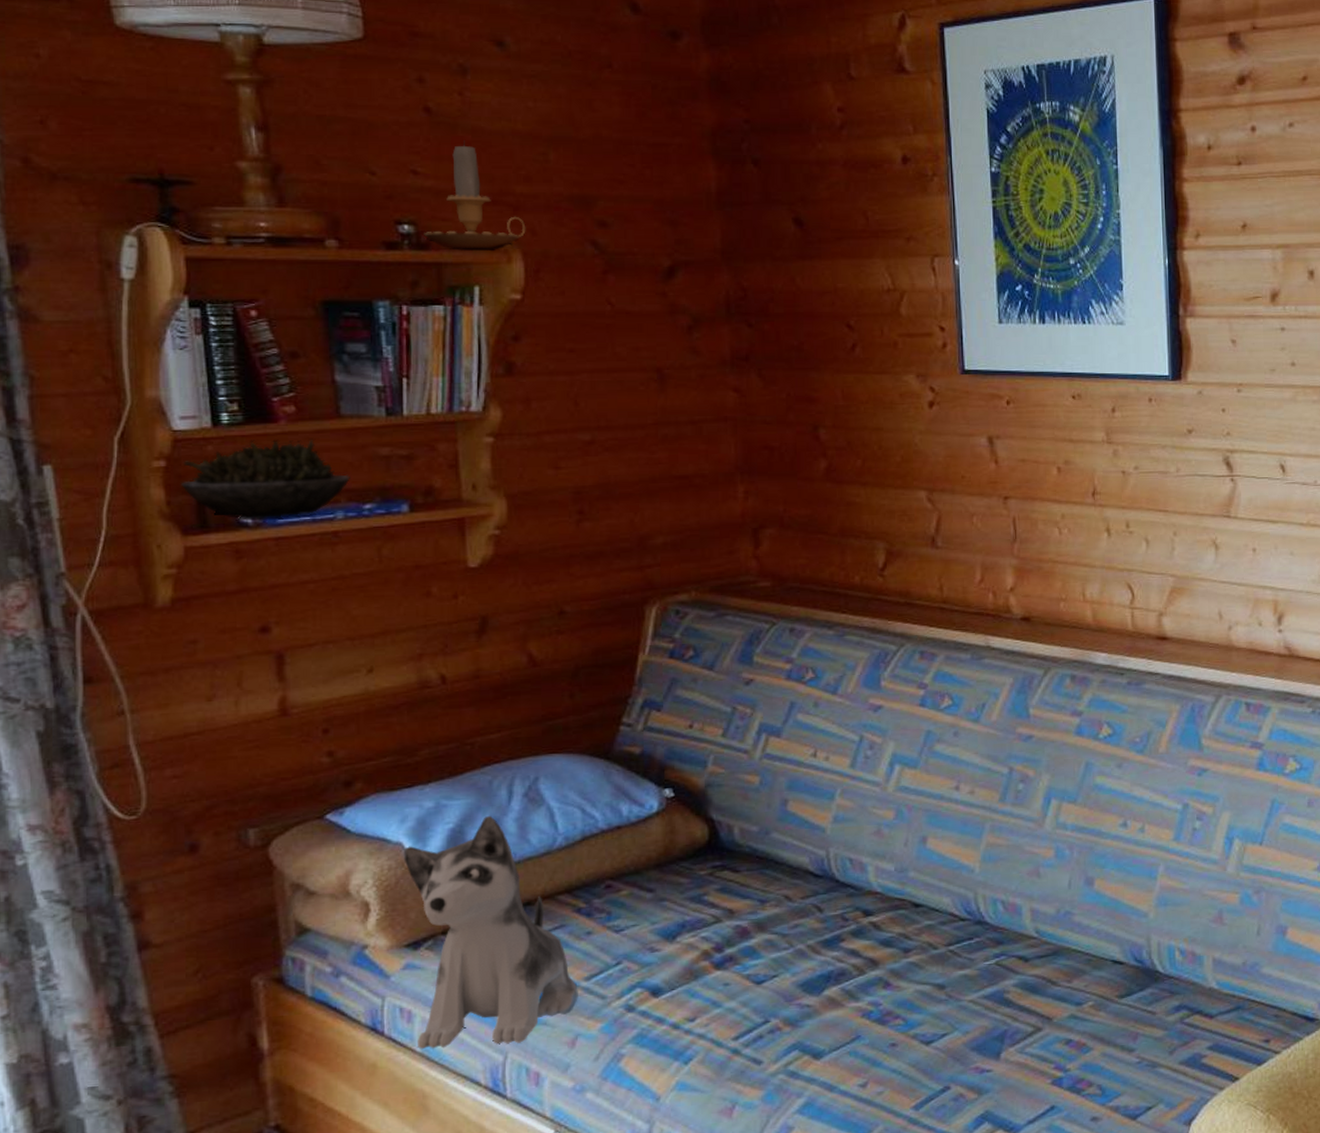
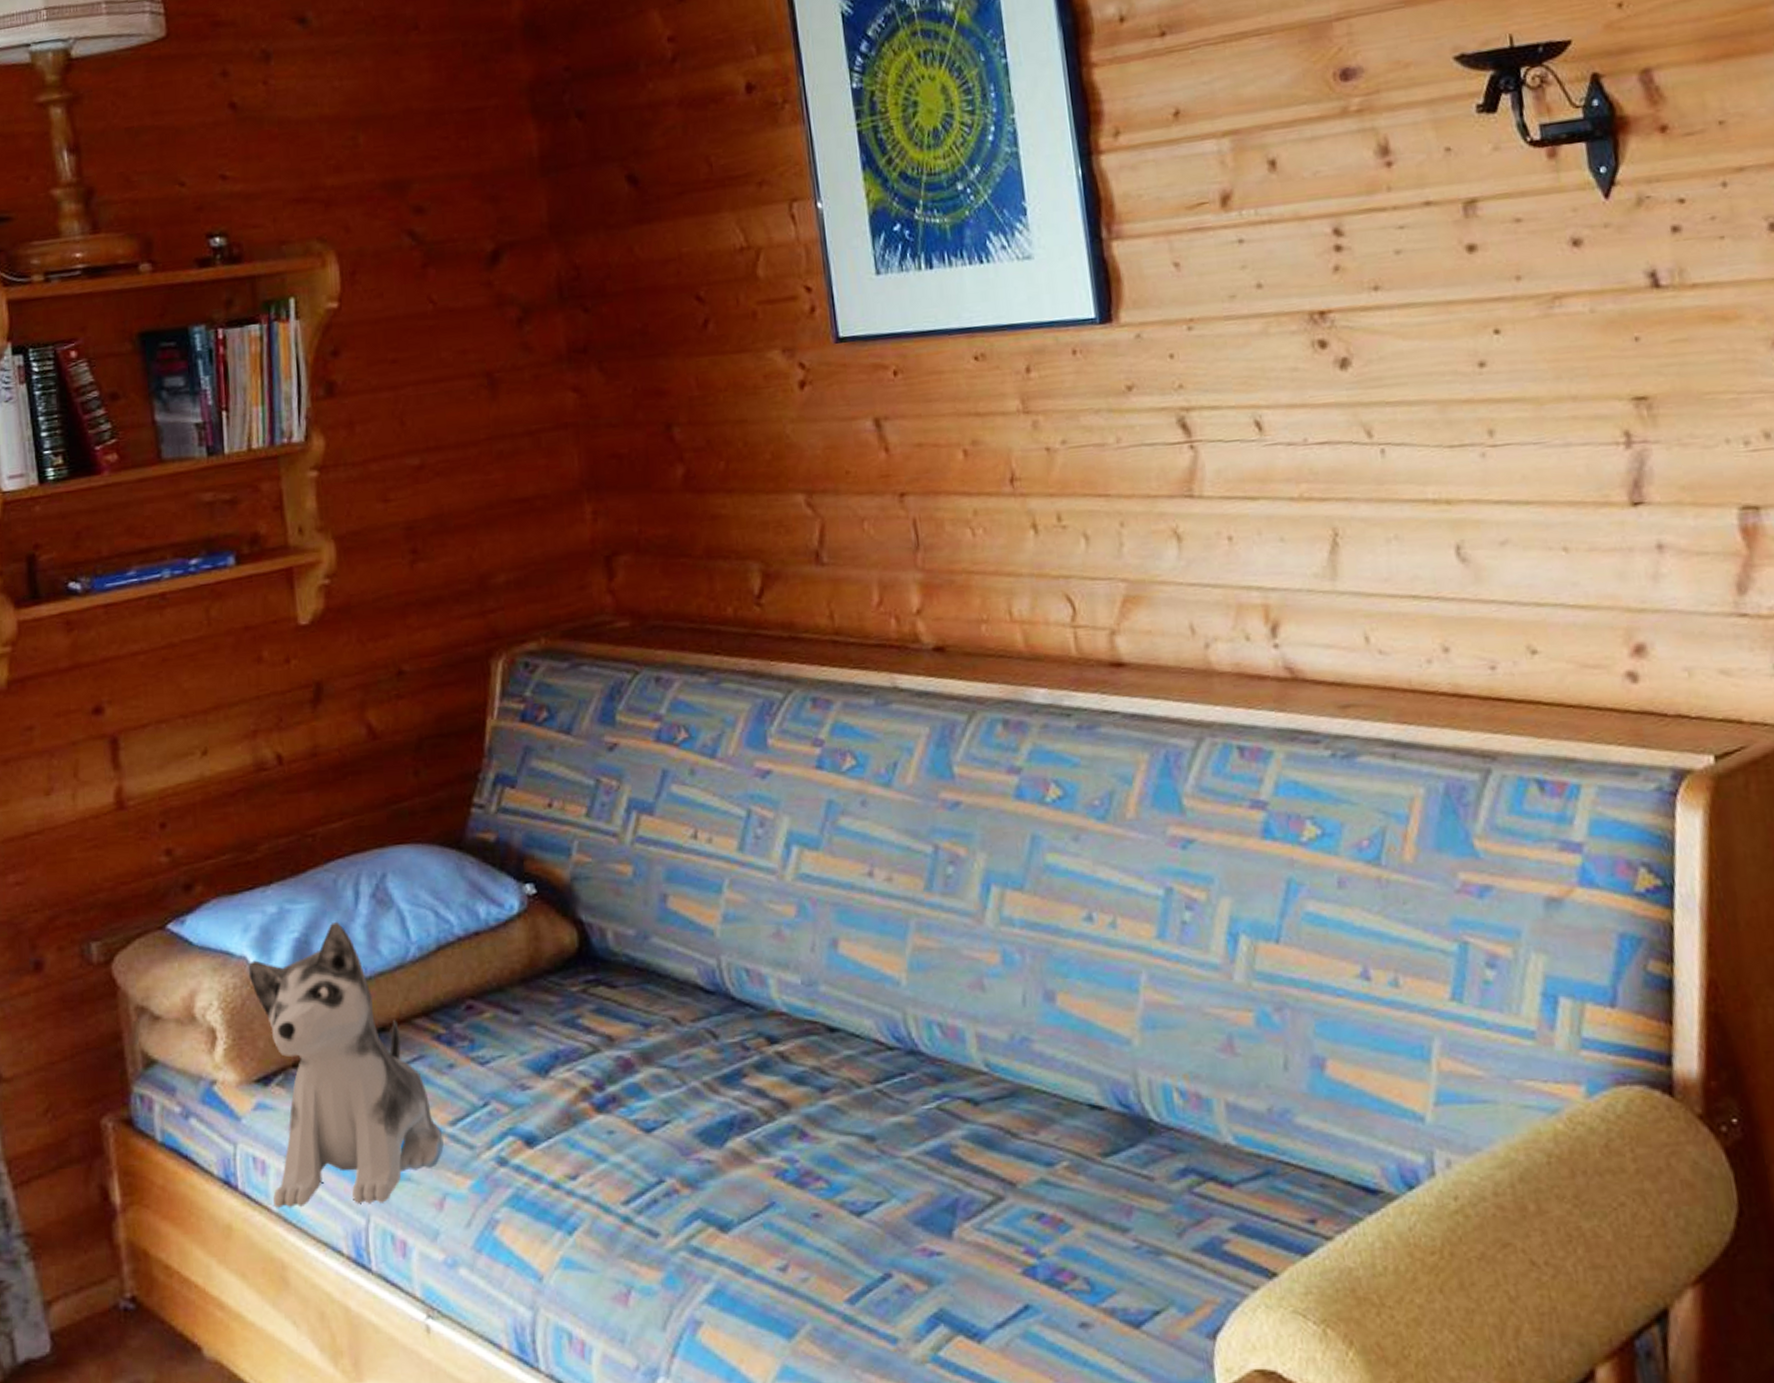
succulent plant: present [180,440,350,517] -> none [11,490,175,585]
candle: present [424,140,526,252] -> none [236,134,339,260]

